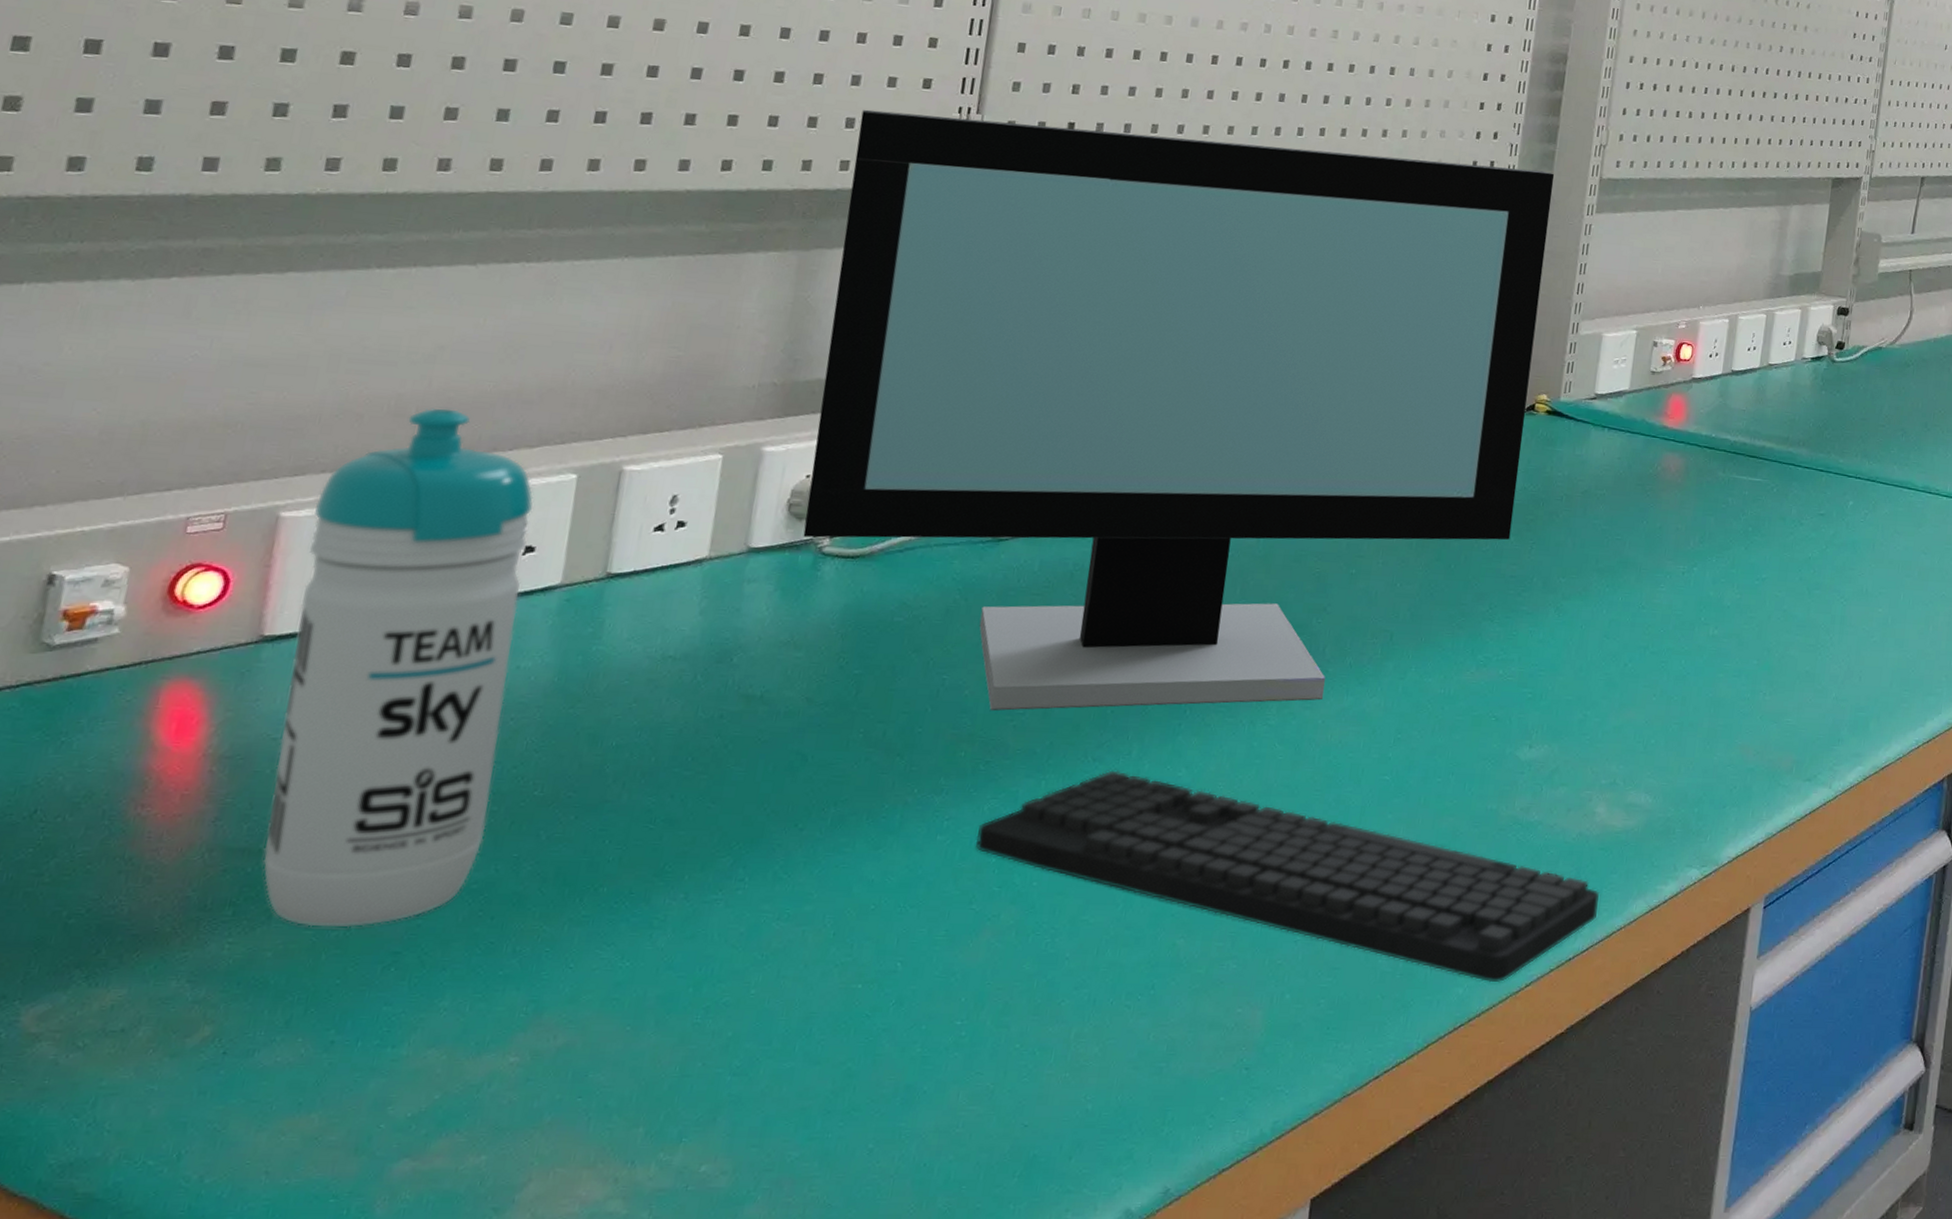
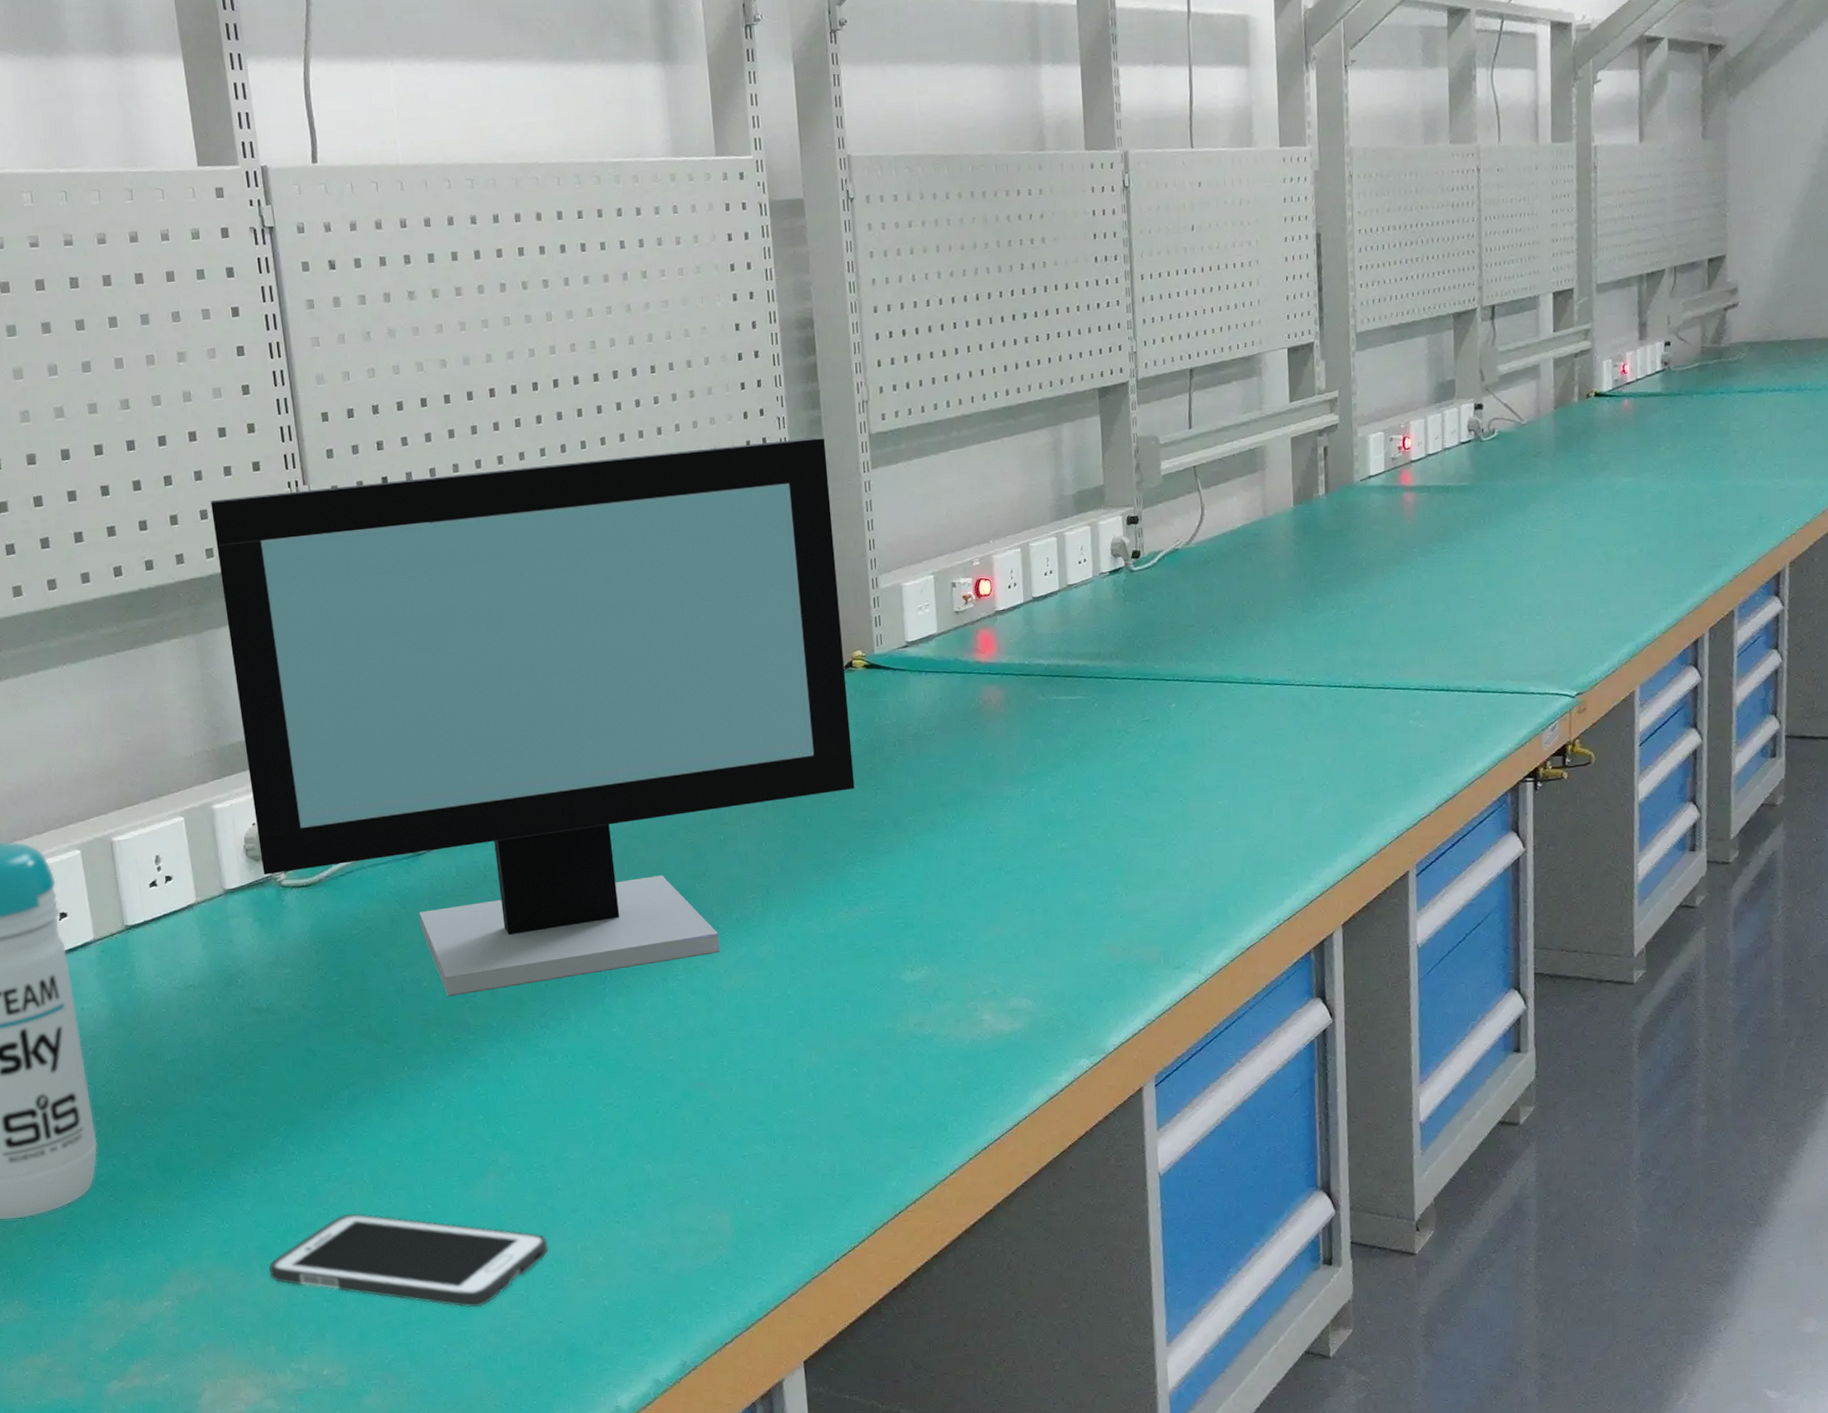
cell phone: none [664,963,1036,1099] -> present [268,1213,549,1308]
keyboard: present [976,770,1600,983] -> none [462,1033,1003,1175]

